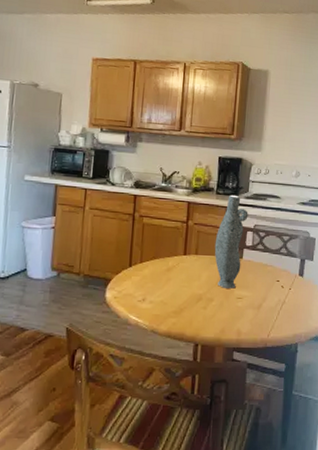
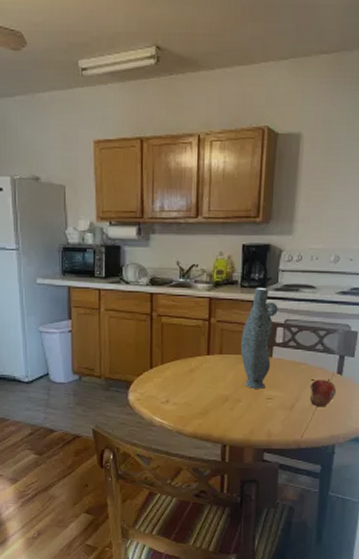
fruit: none [275,280,298,307] -> present [309,378,336,407]

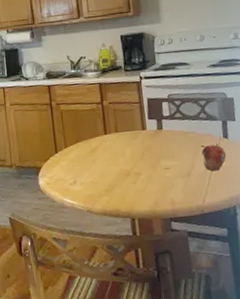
vase: present [240,288,278,389] -> none [132,70,163,161]

